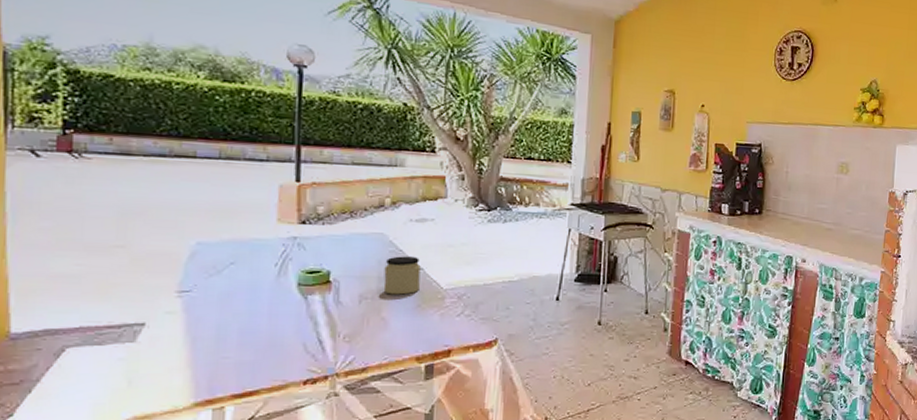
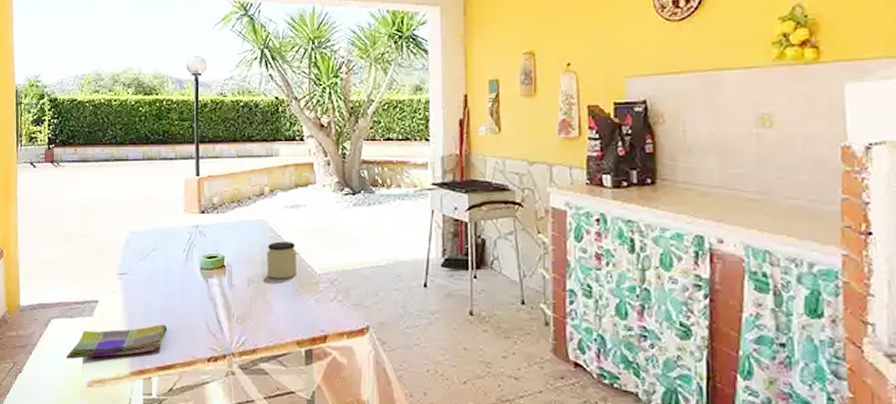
dish towel: none [91,347,248,395] -> present [66,324,167,360]

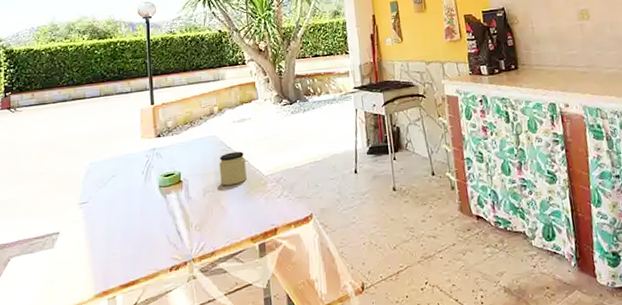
dish towel: present [66,324,167,360] -> none [27,243,129,294]

